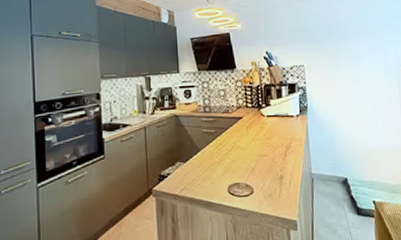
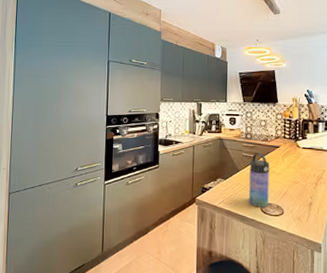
water bottle: none [211,127,236,190] -> present [249,153,270,208]

